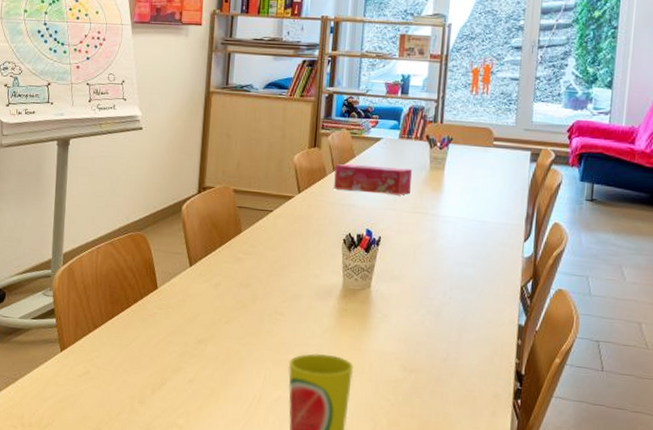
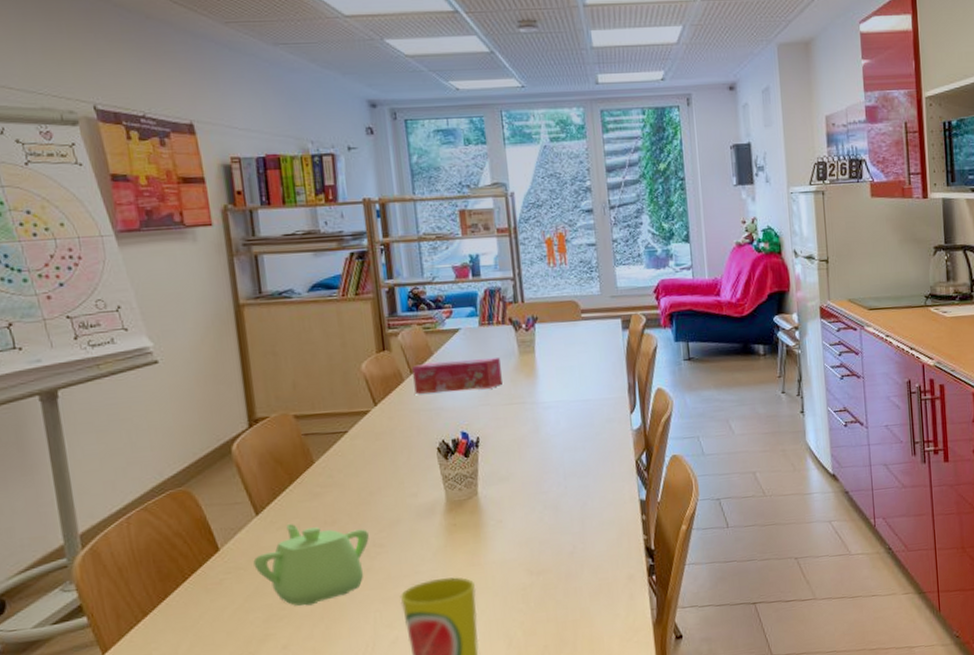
teapot: none [180,279,273,352] -> present [253,524,369,606]

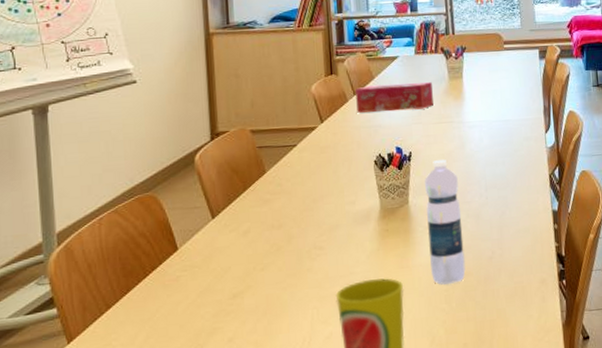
teapot: present [253,524,369,606] -> none [207,227,311,302]
water bottle: none [494,445,544,583] -> present [424,159,466,285]

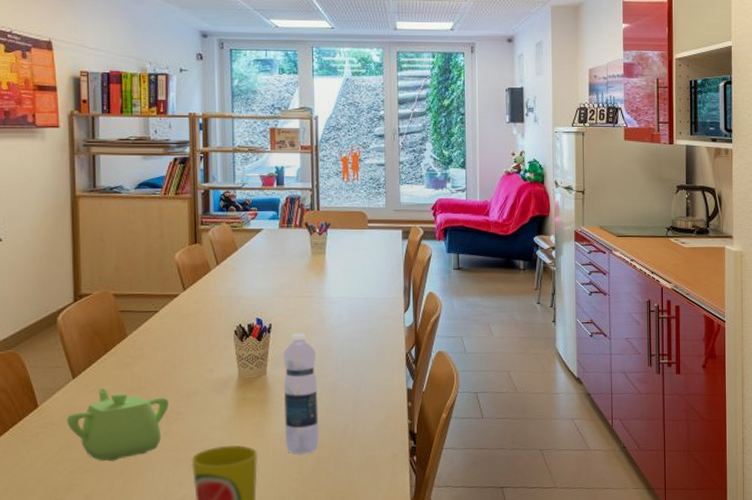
teapot: none [207,227,311,302] -> present [67,388,169,462]
tissue box: present [355,82,433,113] -> none [219,256,295,283]

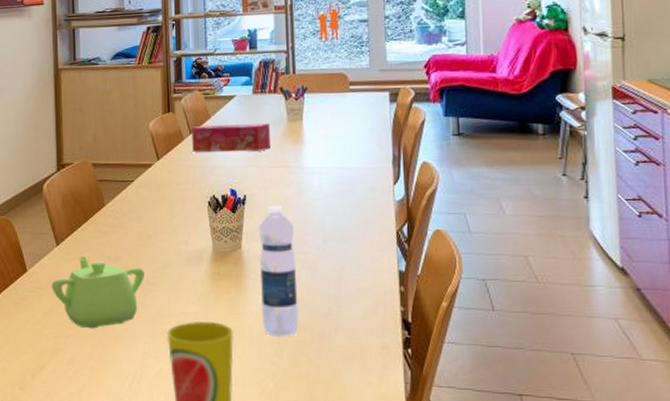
tissue box: none [219,256,295,283] -> present [192,123,270,153]

